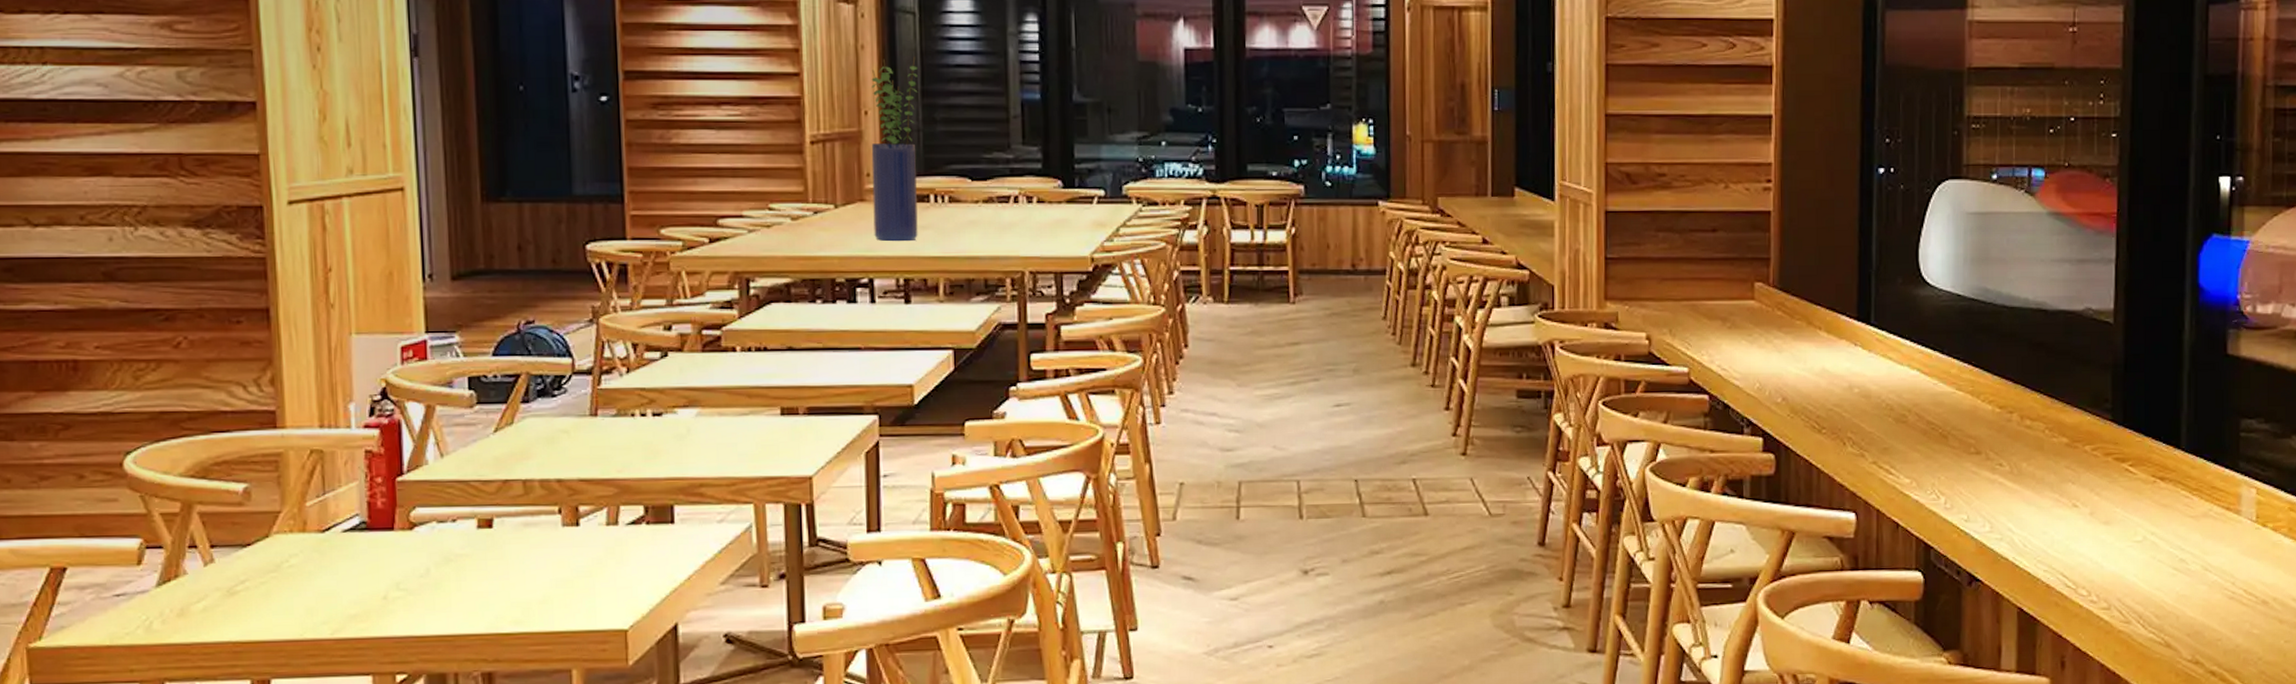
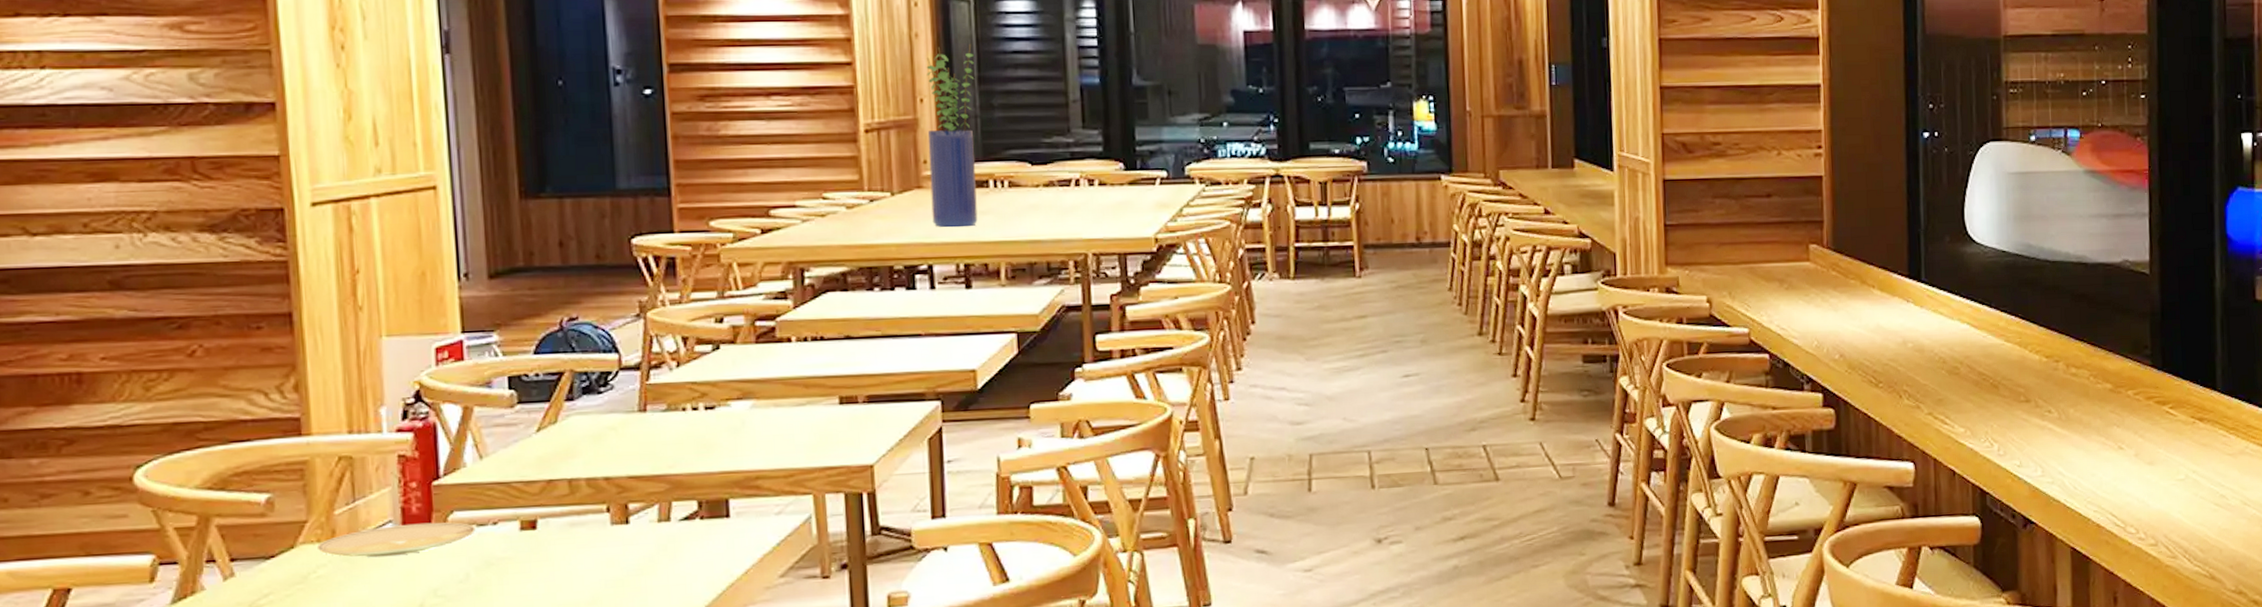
plate: none [290,517,436,549] -> present [318,522,476,558]

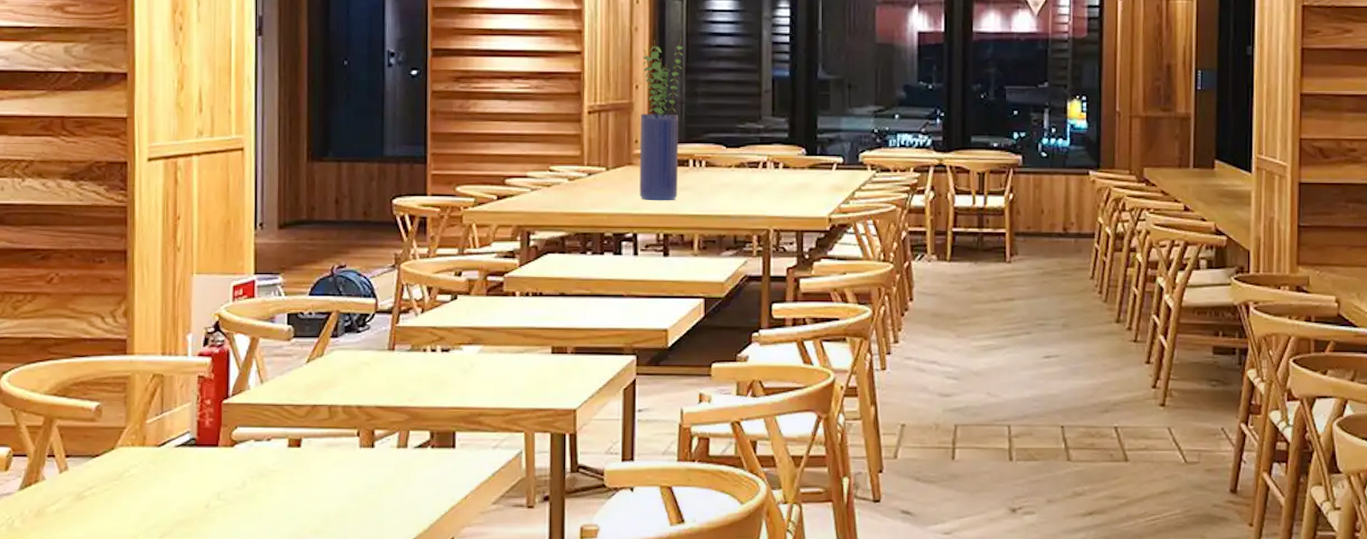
plate: present [318,522,476,558] -> none [132,435,253,462]

